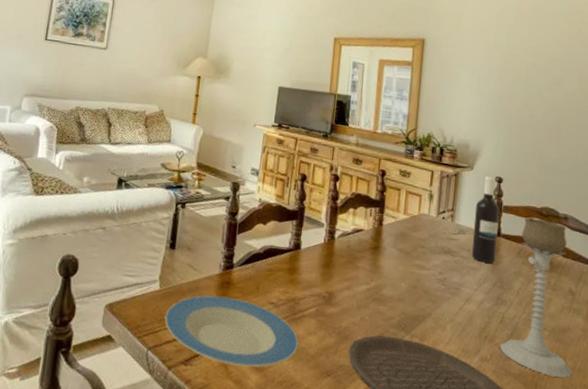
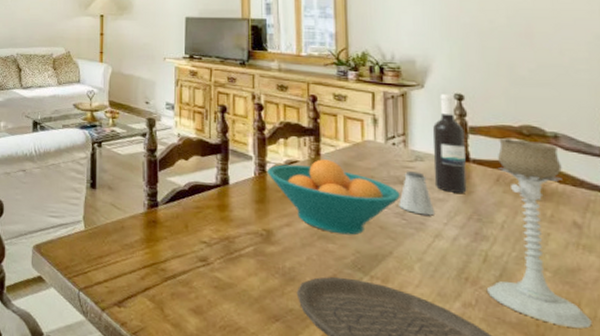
plate: present [164,295,299,367] -> none [93,235,239,310]
fruit bowl: none [336,229,443,299] -> present [268,159,400,236]
saltshaker: none [441,243,469,282] -> present [399,171,436,216]

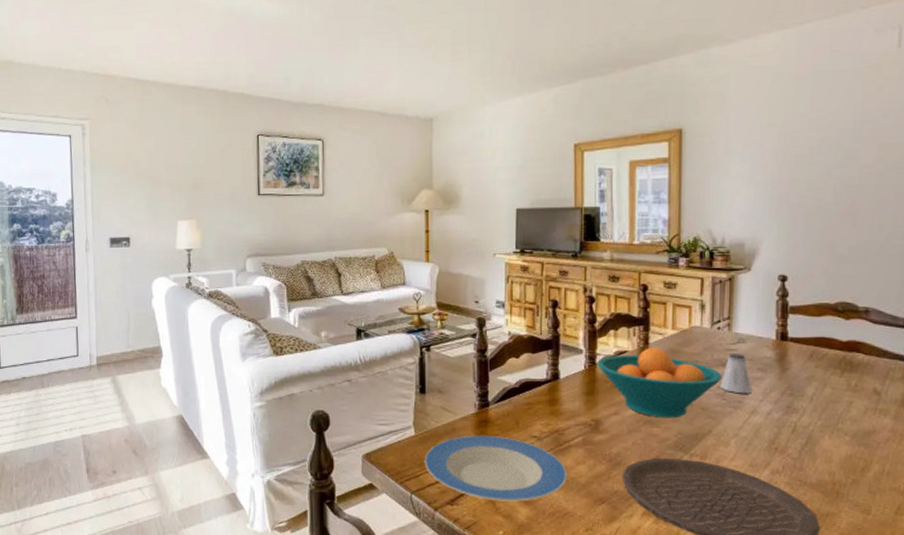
plate: none [93,235,239,310] -> present [424,435,568,502]
wine bottle: present [432,93,467,193] -> none [754,275,785,371]
candle holder: present [486,138,592,329] -> none [792,316,880,483]

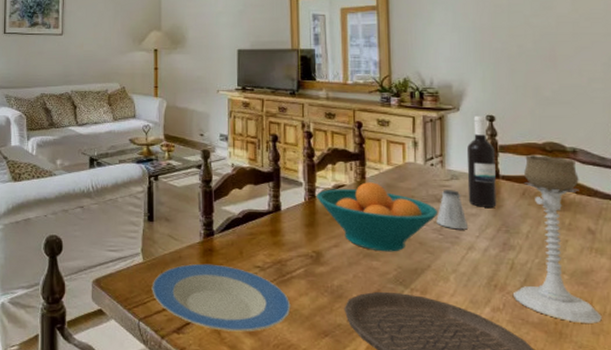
wine bottle: none [754,275,785,371] -> present [466,115,497,207]
candle holder: none [792,316,880,483] -> present [512,155,602,323]

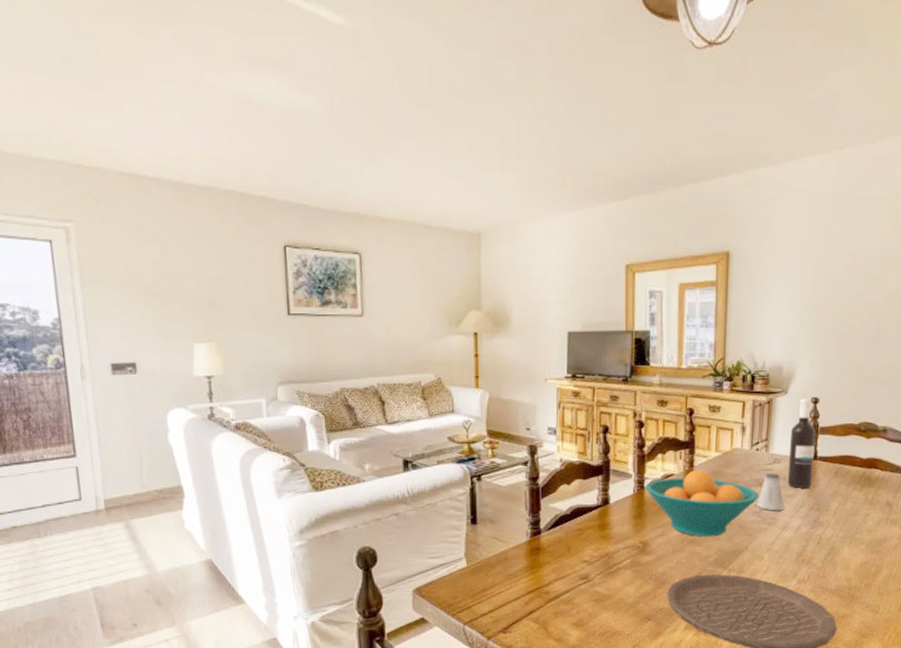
plate: present [152,263,291,332] -> none [476,562,617,626]
candle holder: present [512,155,602,323] -> none [817,435,888,586]

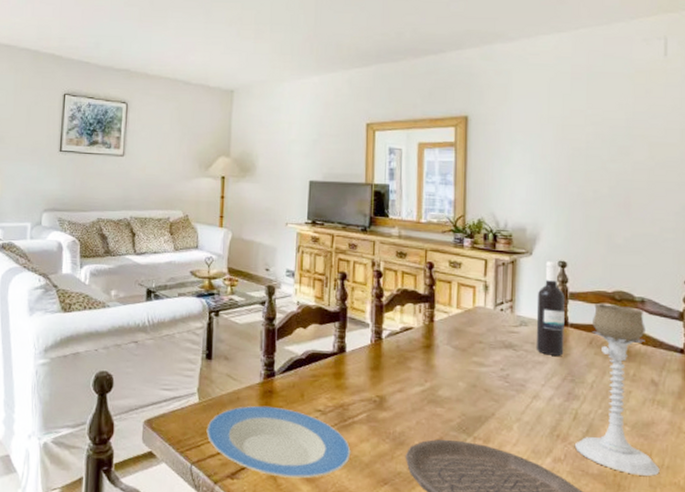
plate: none [476,562,617,626] -> present [206,405,351,479]
fruit bowl: present [646,470,759,537] -> none [383,325,505,399]
saltshaker: present [757,473,785,511] -> none [503,336,535,378]
candle holder: none [817,435,888,586] -> present [574,304,660,476]

